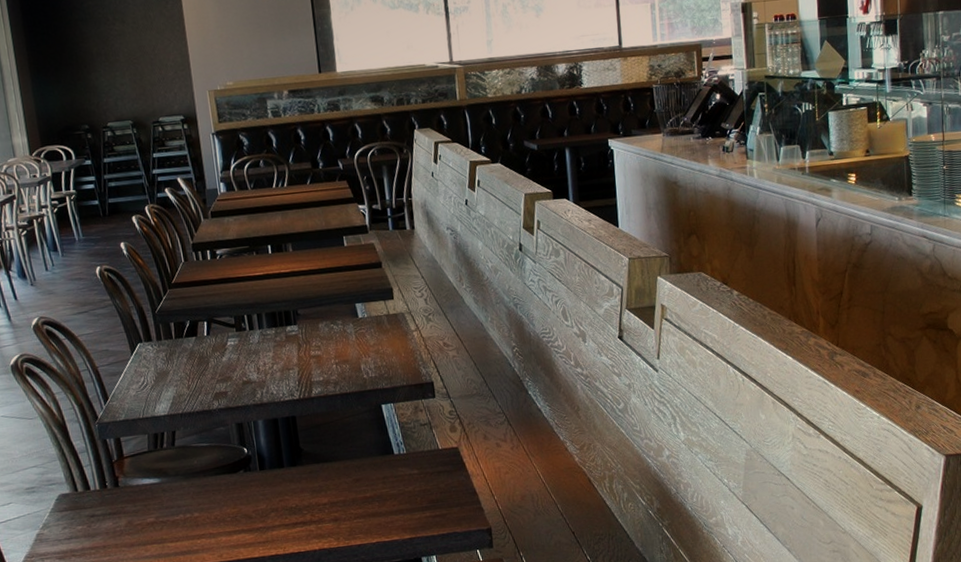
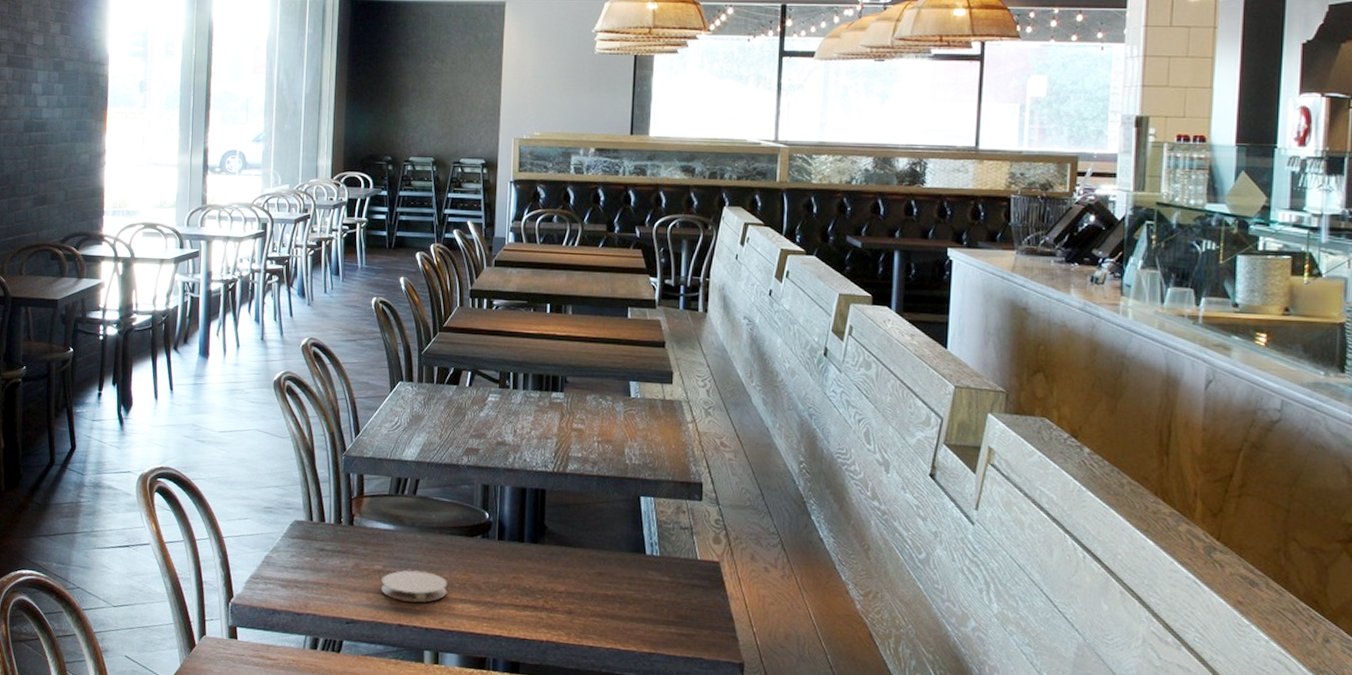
coaster: none [156,513,221,545] -> present [381,570,448,603]

